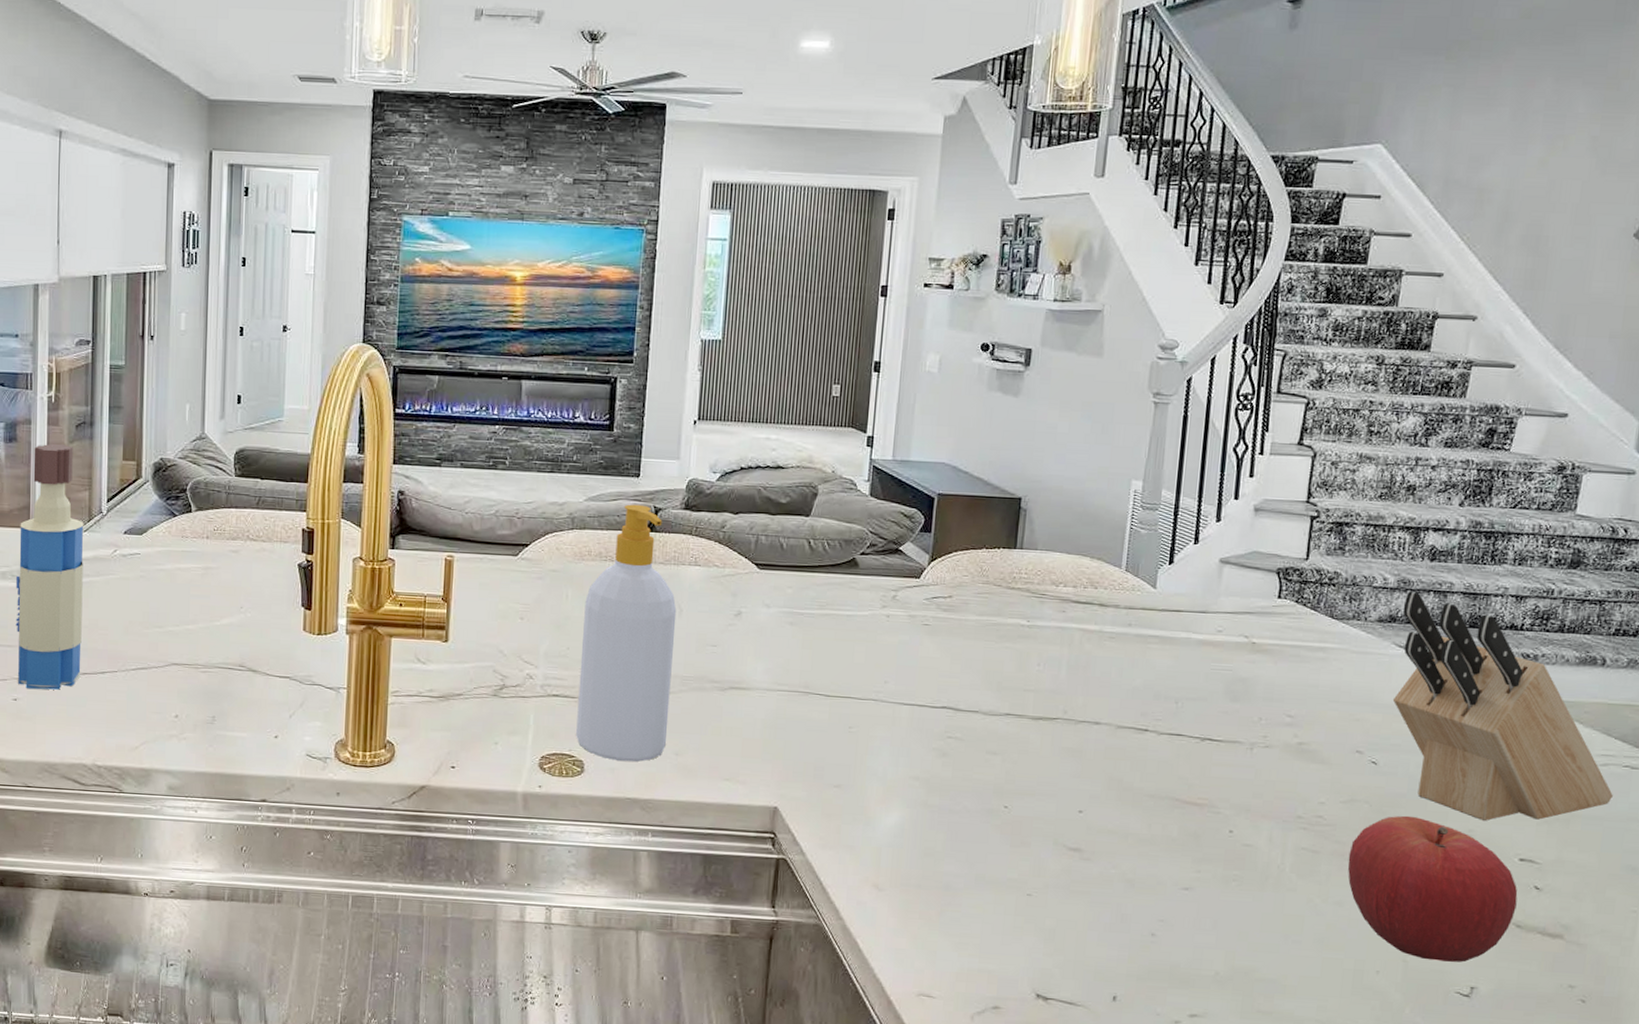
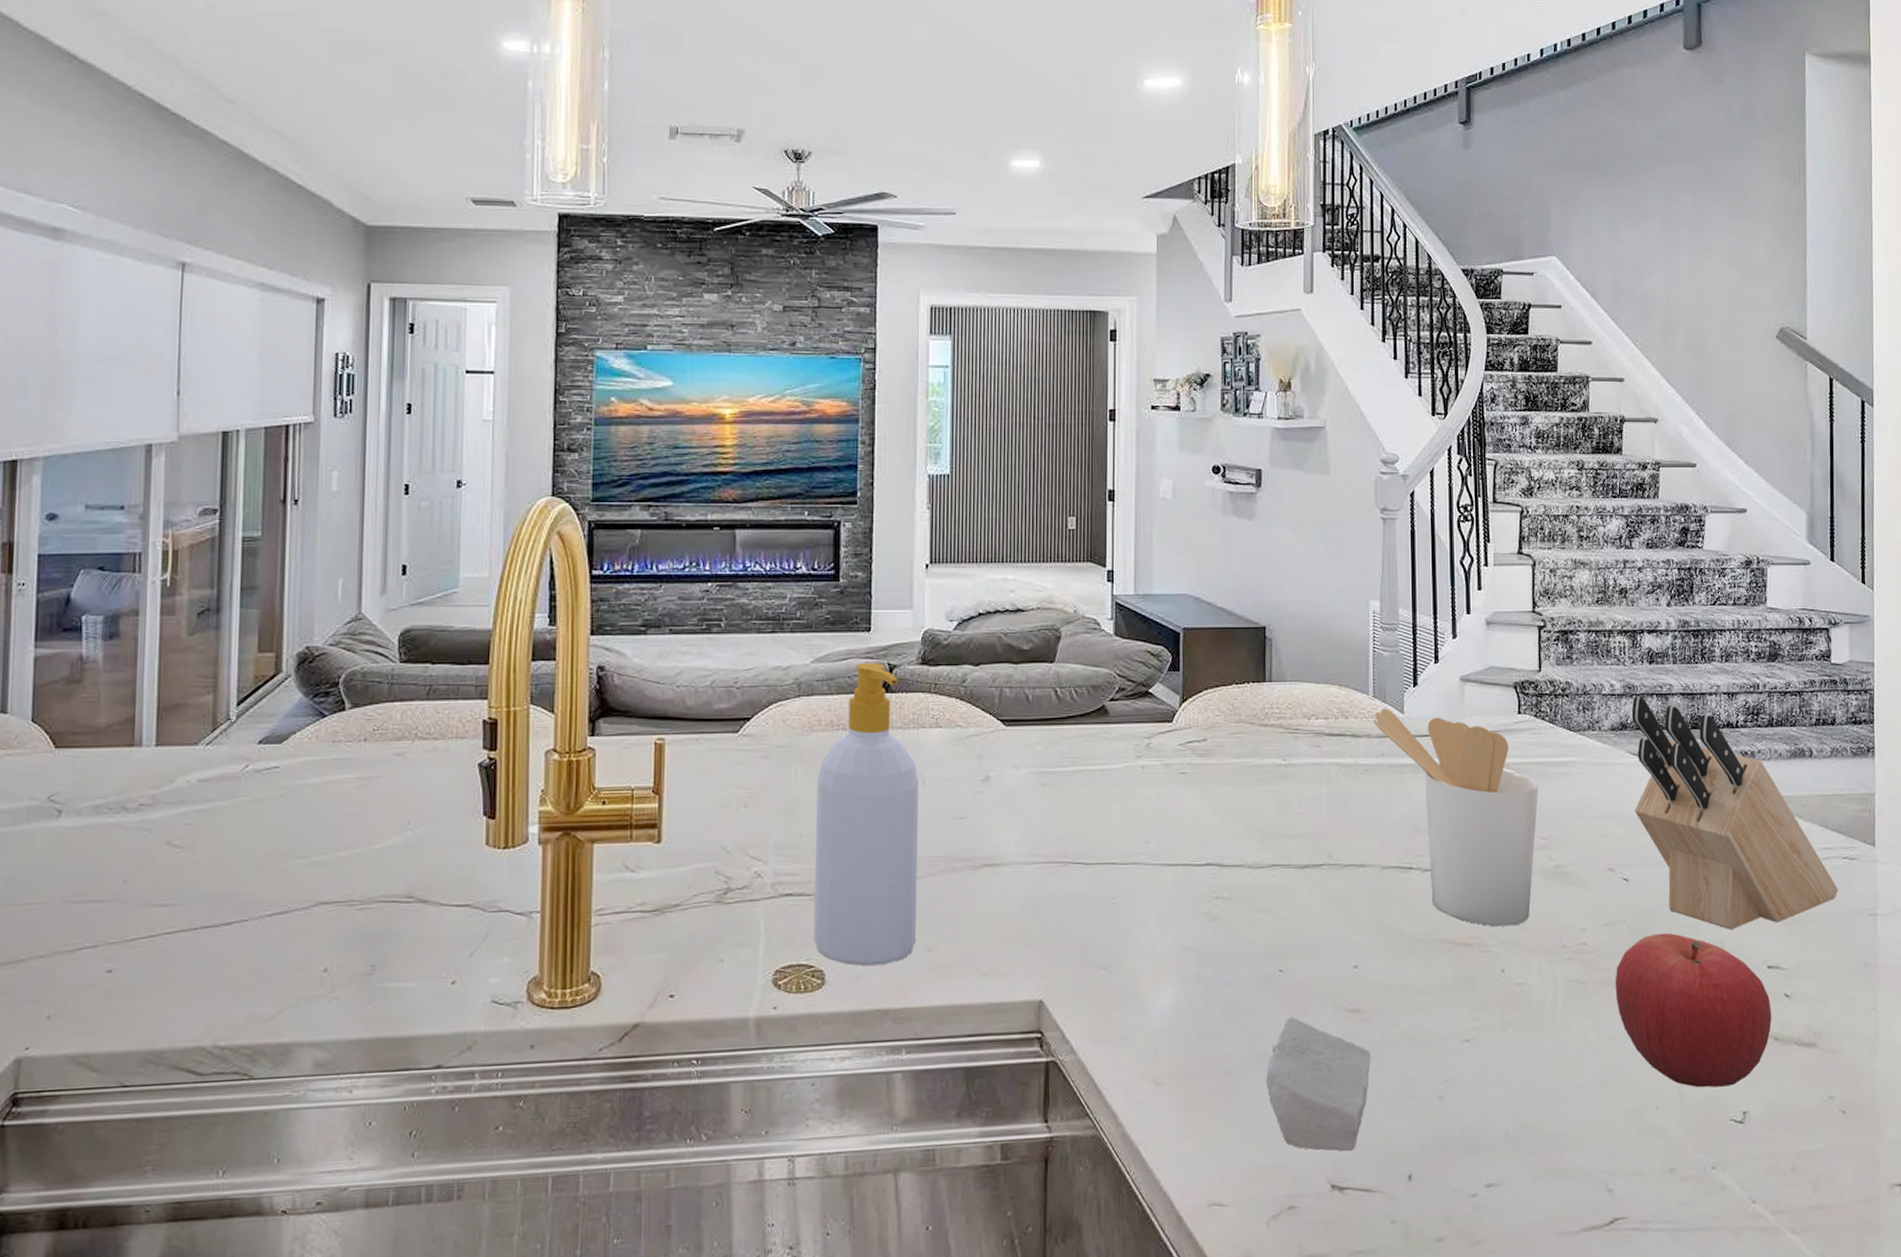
tequila bottle: present [15,443,84,690] -> none [112,637,207,954]
soap bar: none [982,848,1088,969] -> present [1266,1017,1371,1152]
utensil holder: none [1122,582,1291,793] -> present [1372,708,1538,927]

